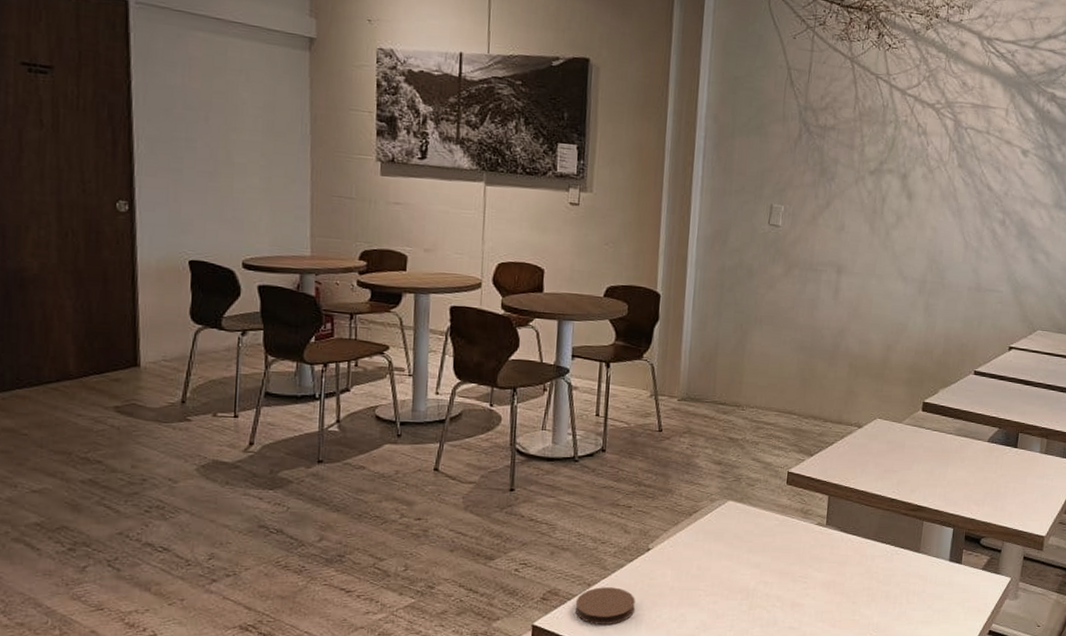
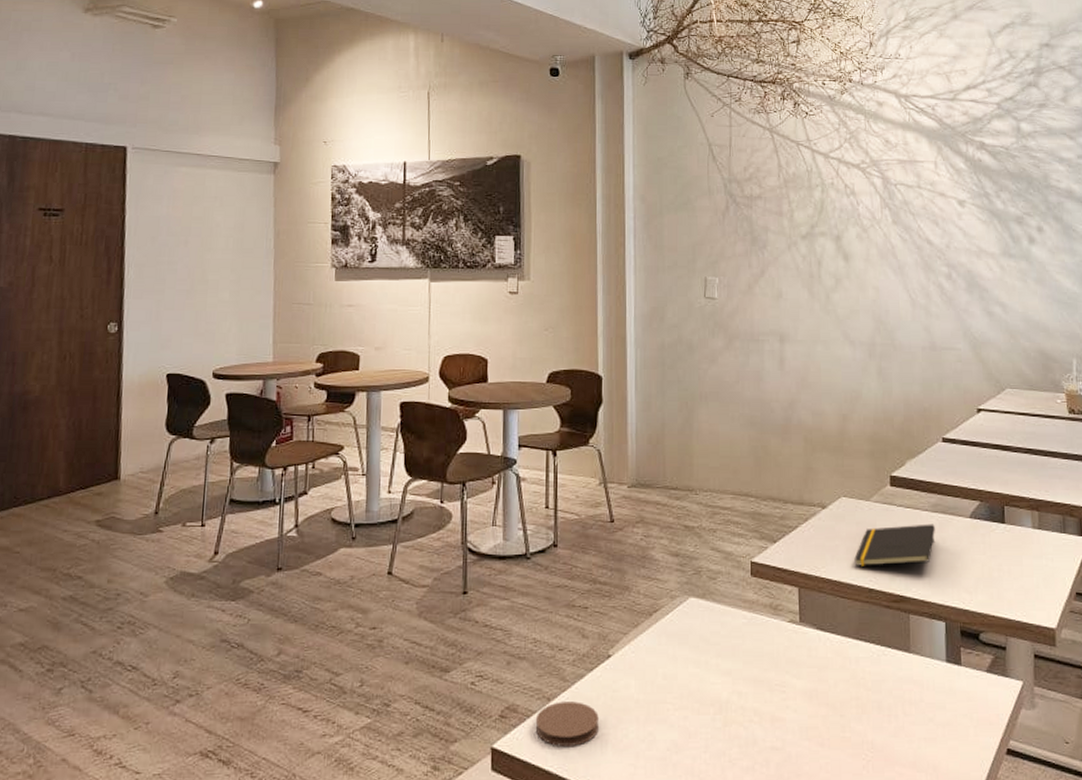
notepad: none [881,445,956,480] -> present [854,524,935,566]

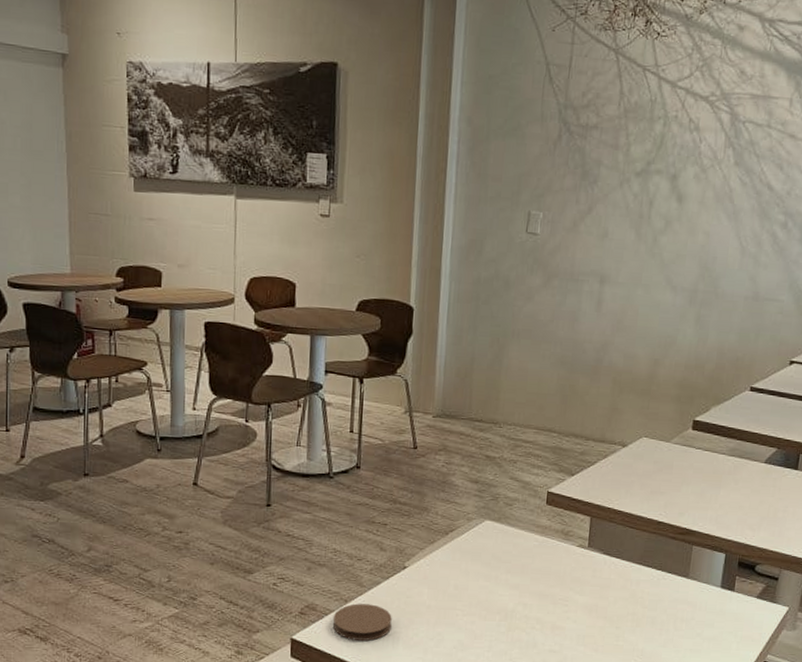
notepad: present [854,524,935,566] -> none [647,466,730,502]

